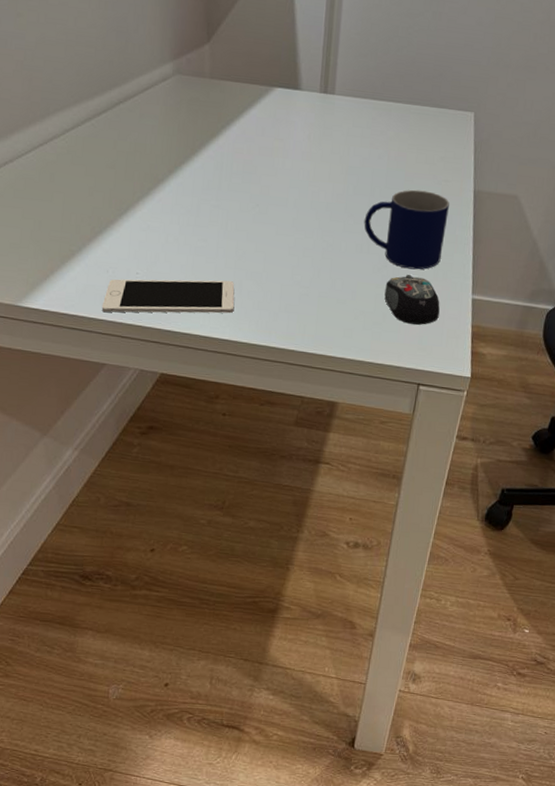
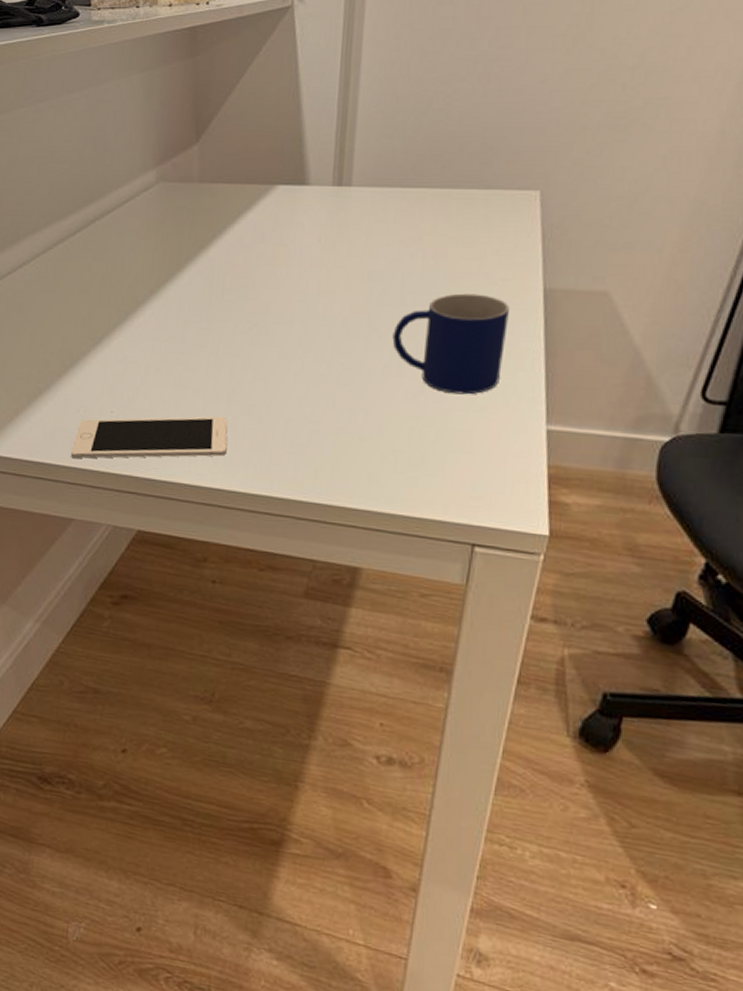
computer mouse: present [384,274,440,325] -> none [422,400,501,466]

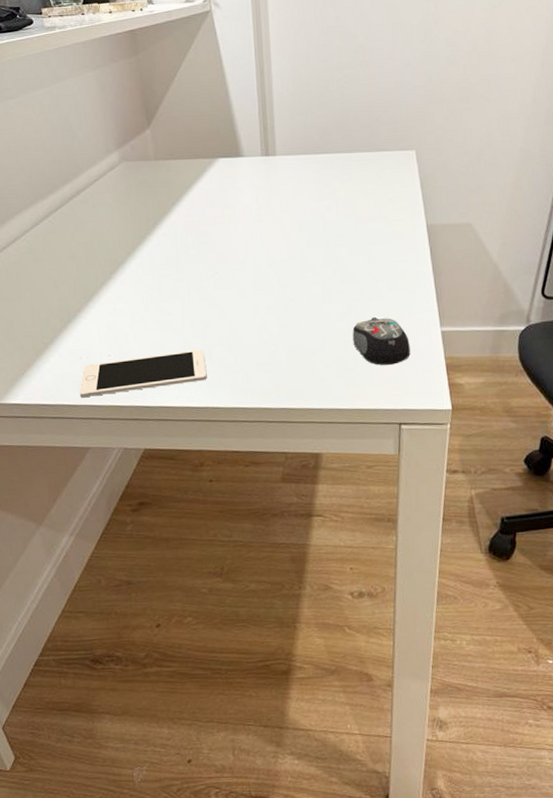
mug: present [392,293,509,395] -> none [322,233,405,312]
computer mouse: none [422,400,501,466] -> present [352,316,410,365]

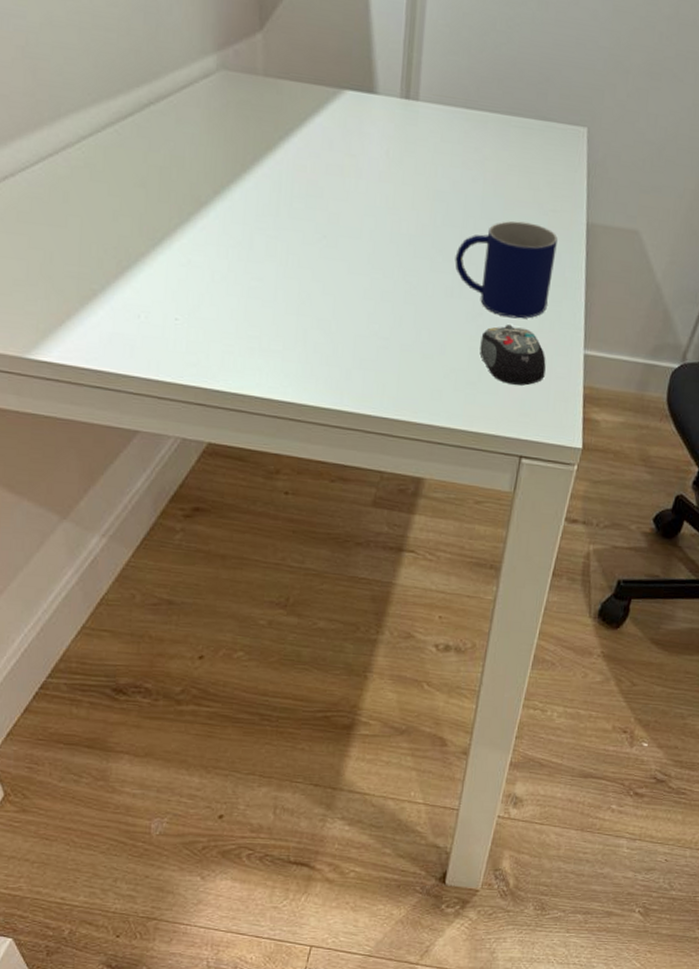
cell phone: present [79,349,207,398] -> none [132,325,298,370]
mug: none [322,233,405,312] -> present [455,220,558,319]

